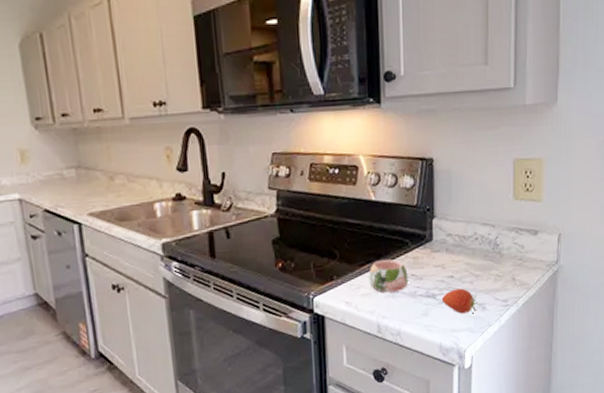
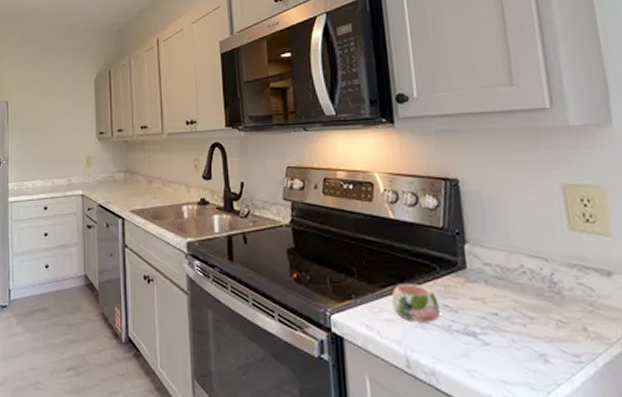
fruit: present [441,288,480,314] -> none [485,330,540,364]

